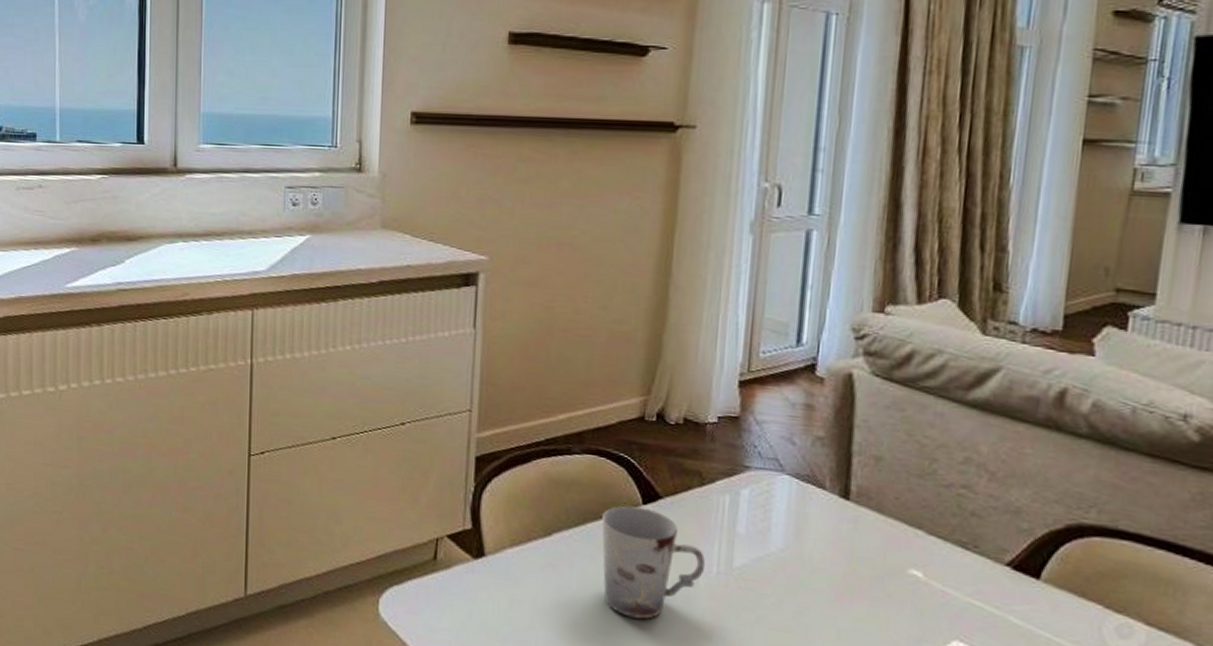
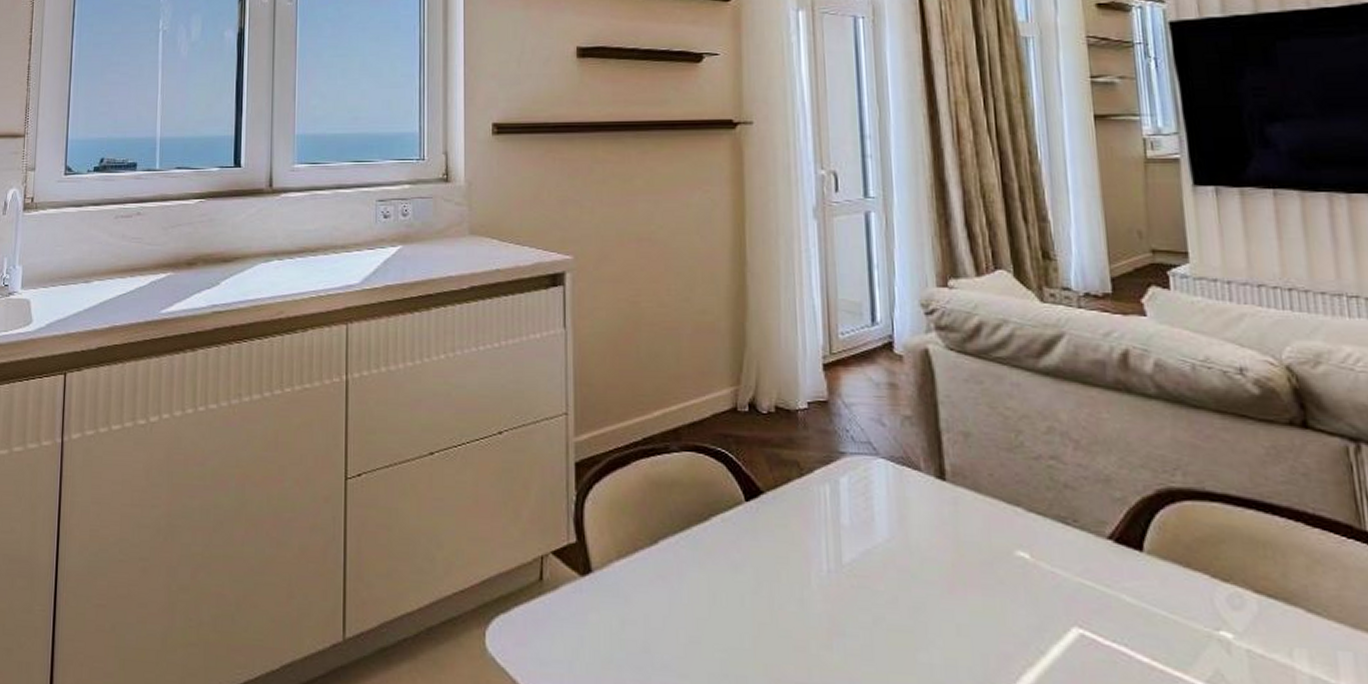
cup: present [602,505,706,619] -> none [707,504,816,631]

